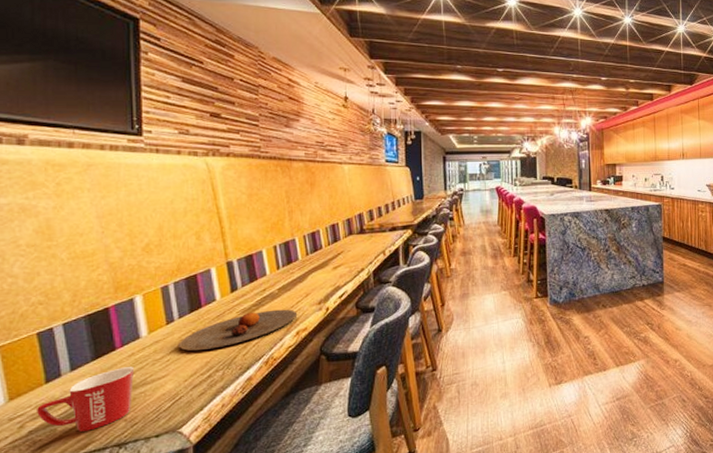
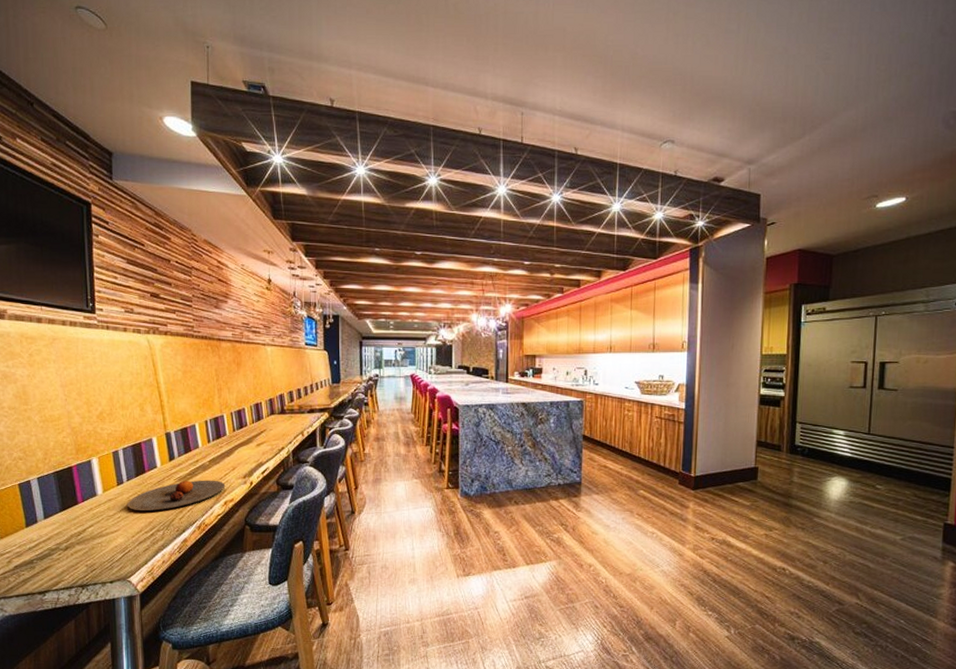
mug: present [37,367,135,432] -> none [20,520,93,571]

